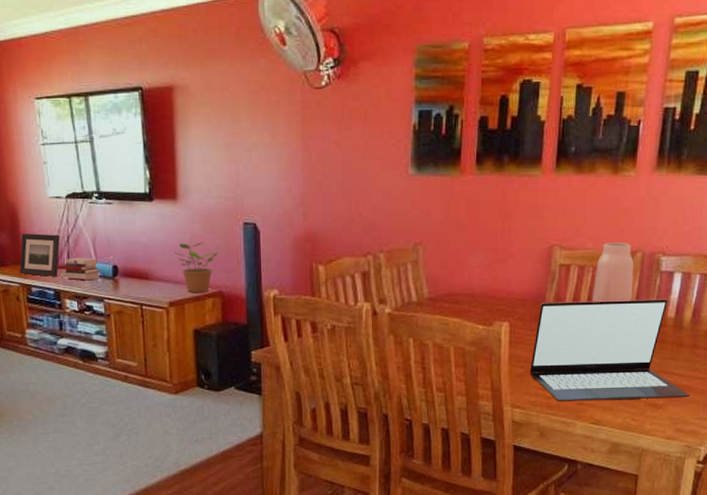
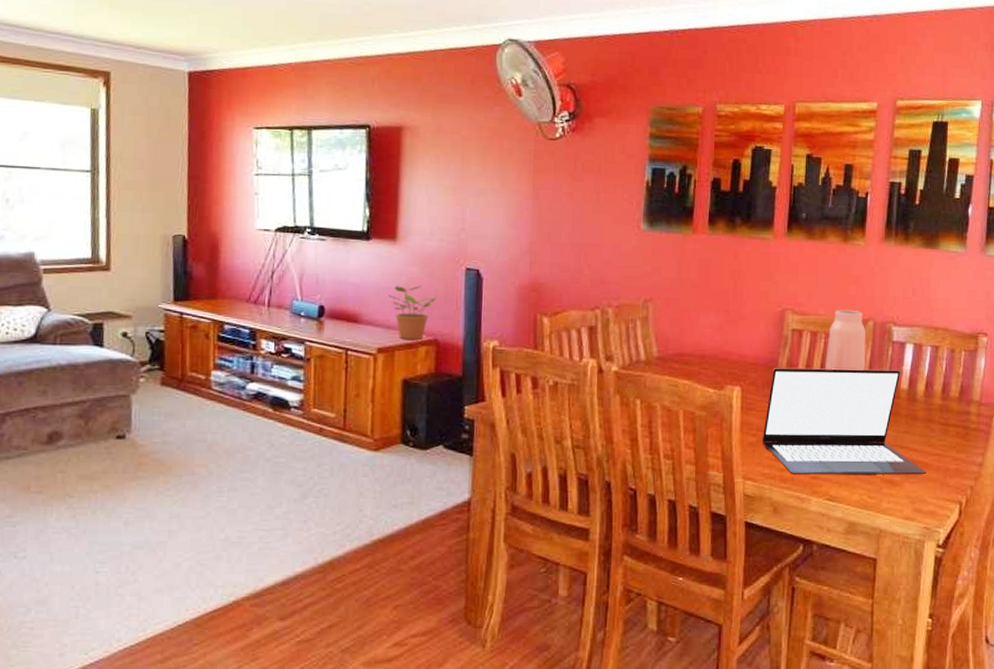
picture frame: present [19,233,61,277] -> none [212,266,264,314]
books: present [56,257,100,281] -> none [256,295,304,321]

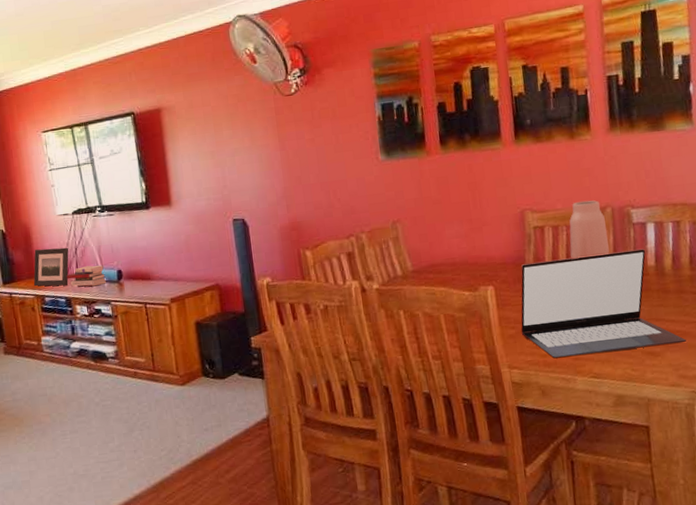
picture frame: none [212,266,264,314] -> present [33,247,69,287]
books: none [256,295,304,321] -> present [67,265,106,287]
potted plant: present [388,285,436,340] -> none [172,240,212,288]

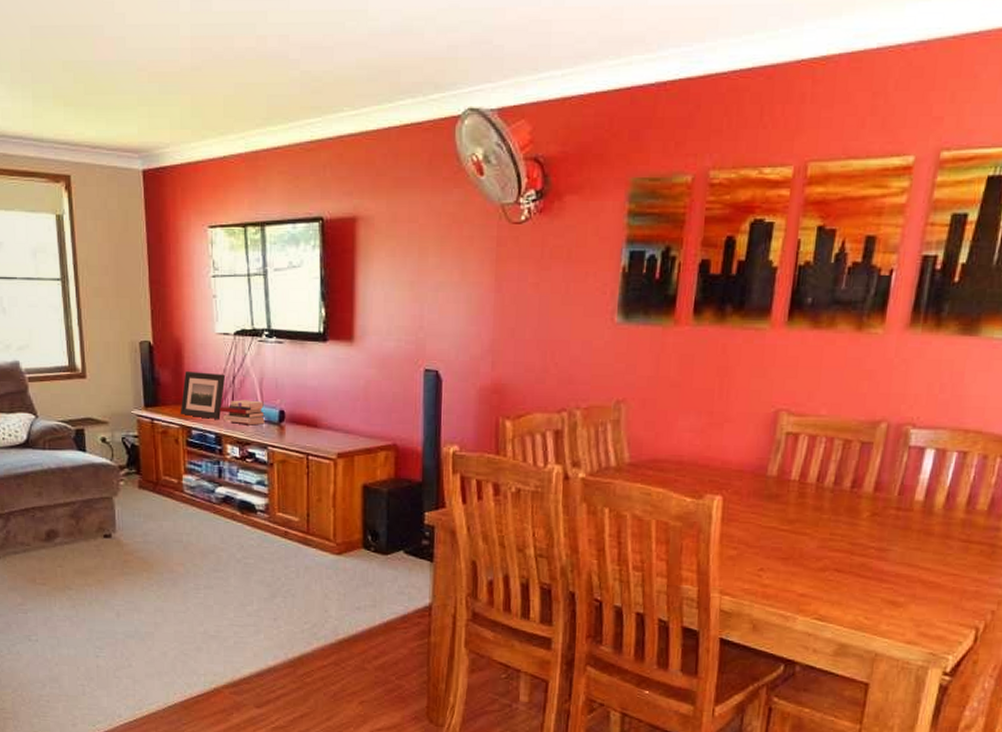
laptop: present [520,248,686,359] -> none [743,474,938,597]
vase: present [569,200,610,259] -> none [822,409,876,479]

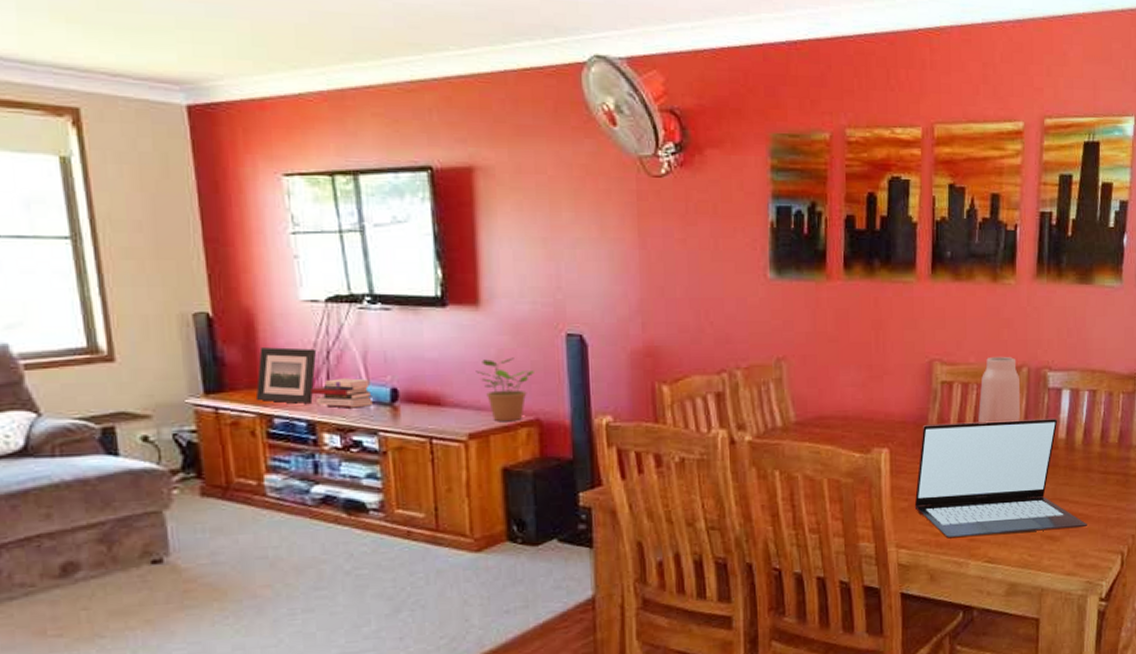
potted plant: none [347,388,395,445] -> present [476,357,534,422]
laptop: none [743,474,938,597] -> present [914,417,1087,539]
vase: none [822,409,876,479] -> present [977,356,1020,423]

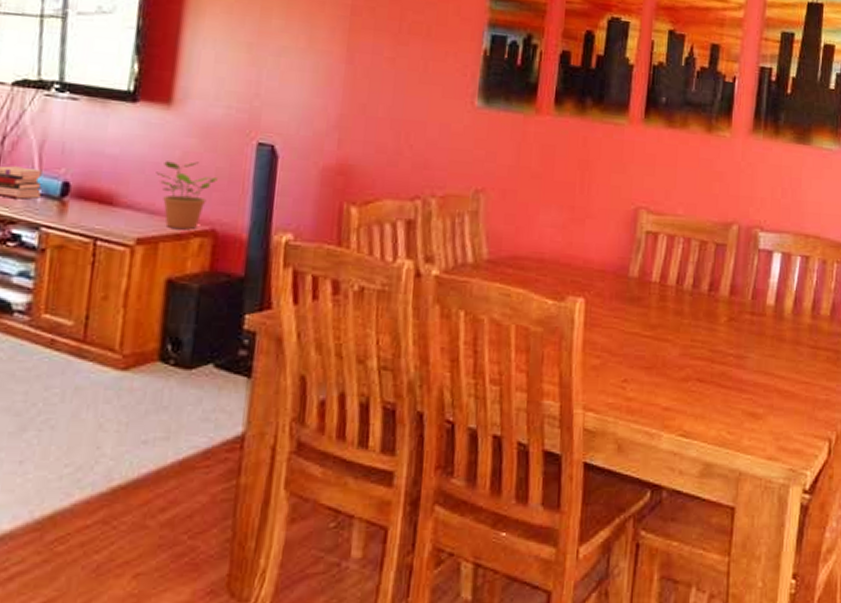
laptop: present [914,417,1087,539] -> none [607,275,793,407]
vase: present [977,356,1020,423] -> none [681,210,729,282]

